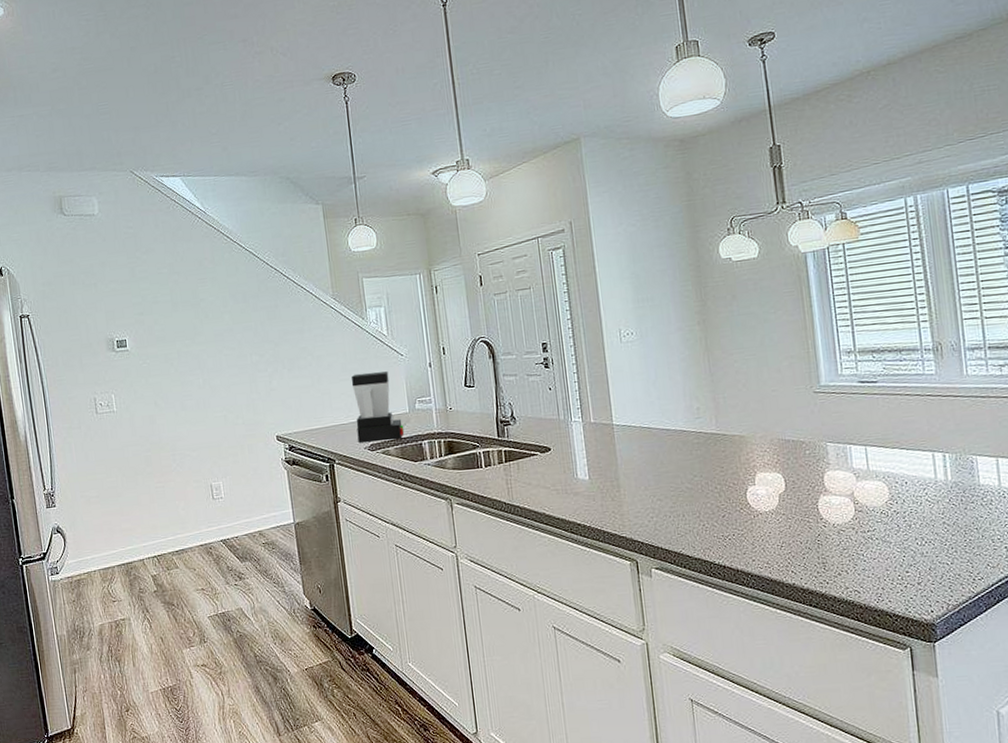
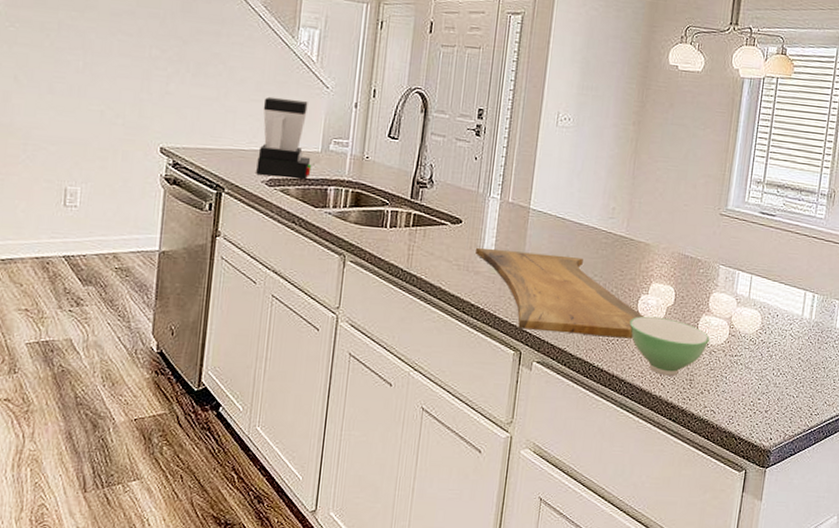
cutting board: none [570,462,757,539] -> present [476,247,645,339]
bowl: none [742,505,836,563] -> present [629,316,711,376]

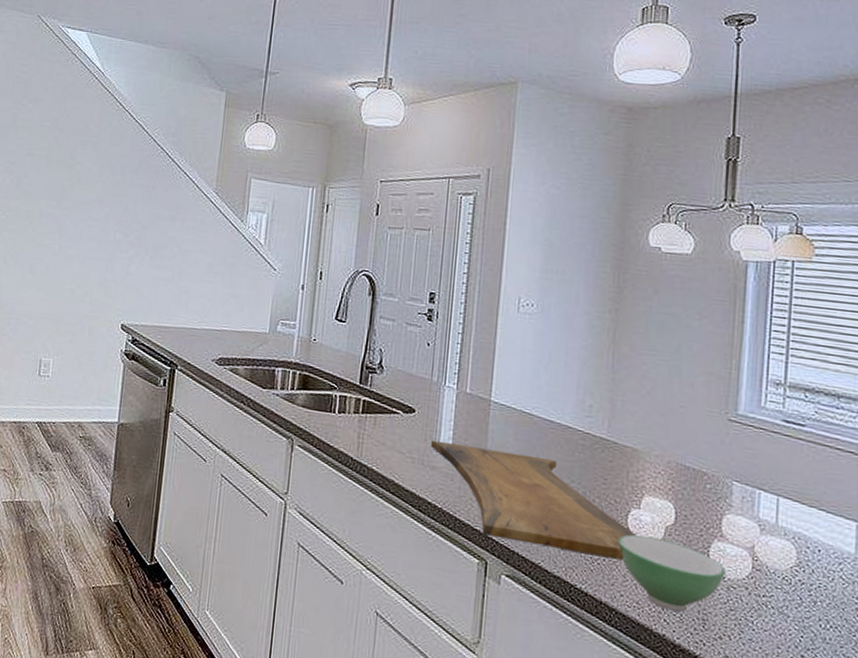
coffee maker: present [256,96,312,180] -> none [207,278,260,360]

